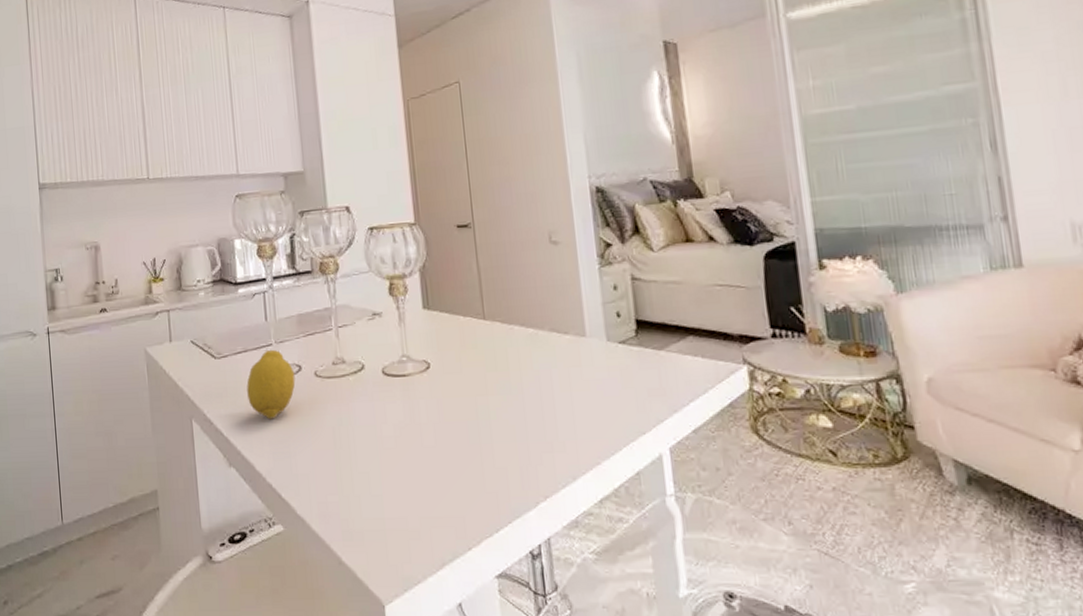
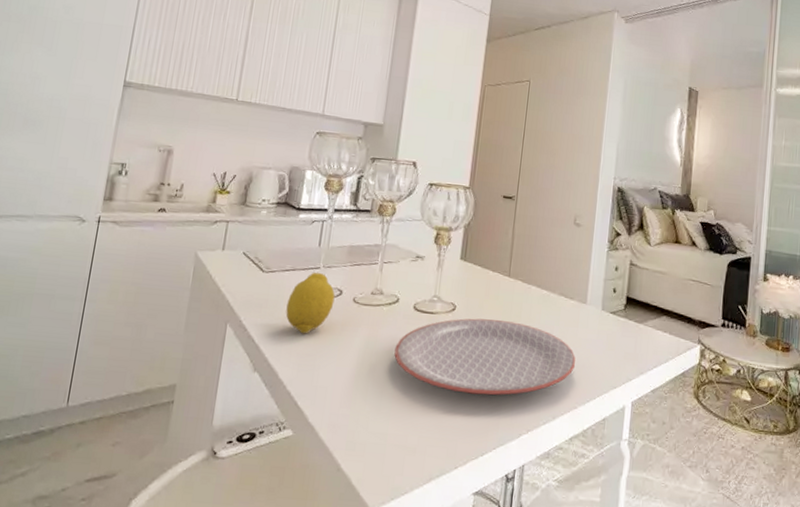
plate: none [371,371,587,462] -> present [394,318,576,395]

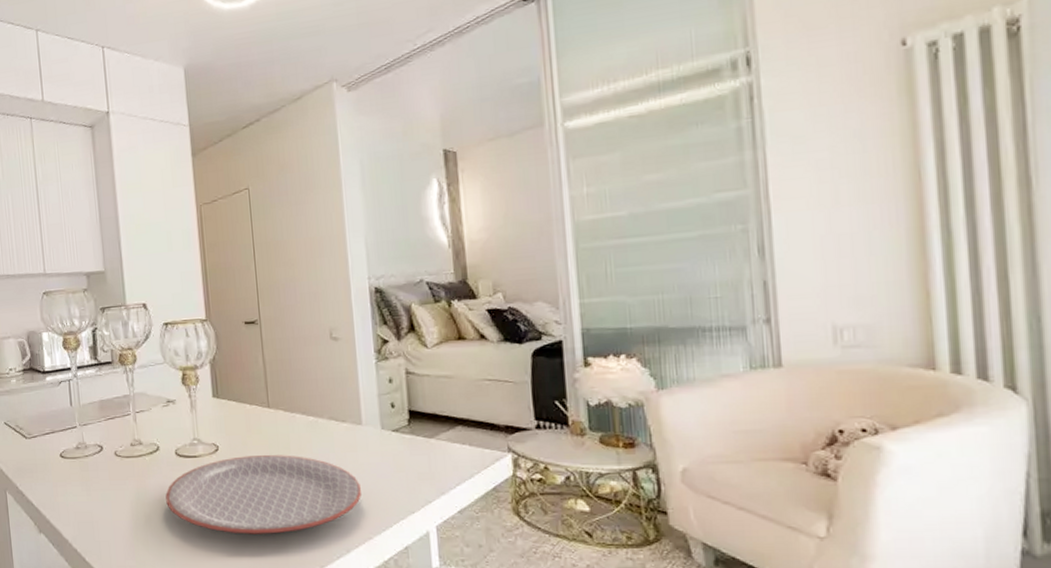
fruit: present [285,272,335,334] -> none [54,431,98,493]

